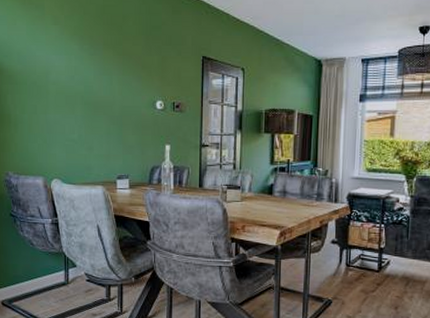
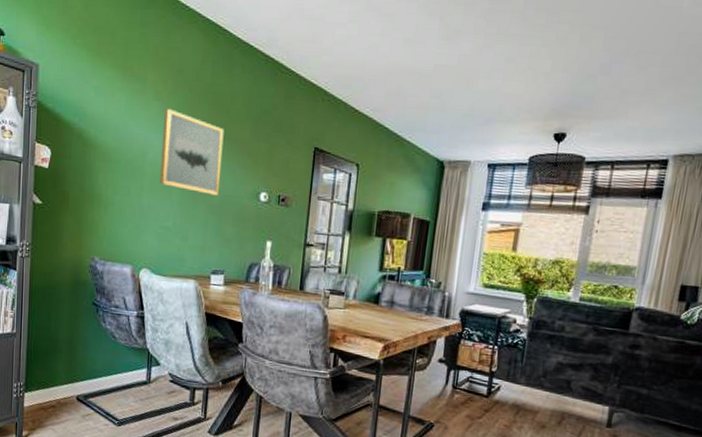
wall art: none [62,32,119,107] -> present [159,109,224,195]

